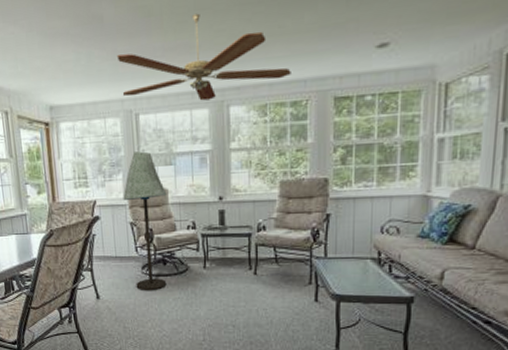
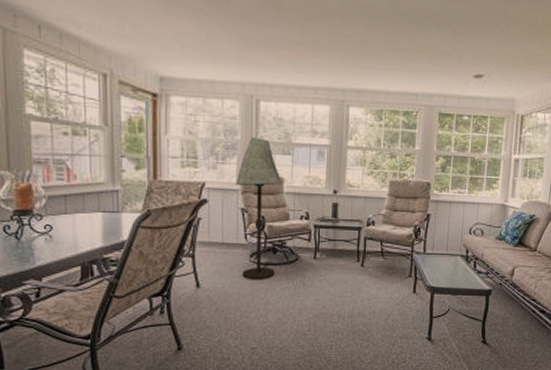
ceiling fan: present [116,13,291,101] -> none [241,15,405,98]

